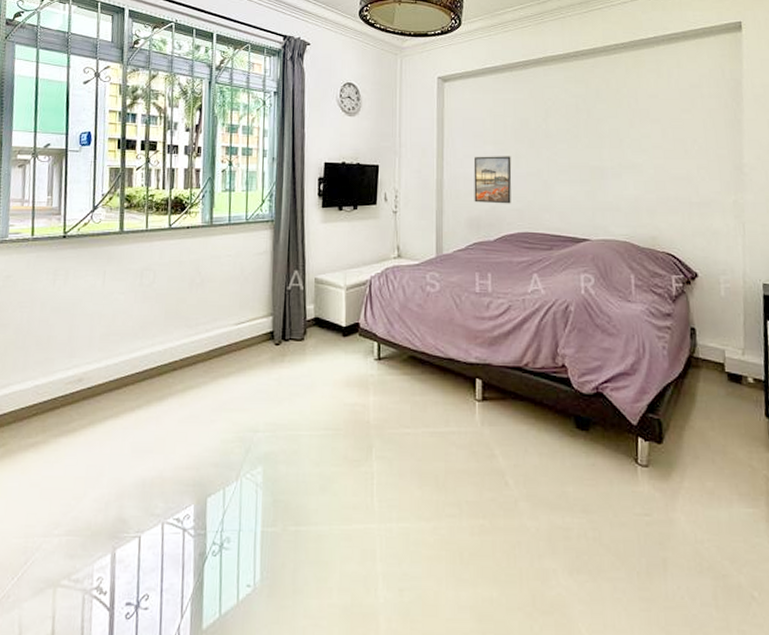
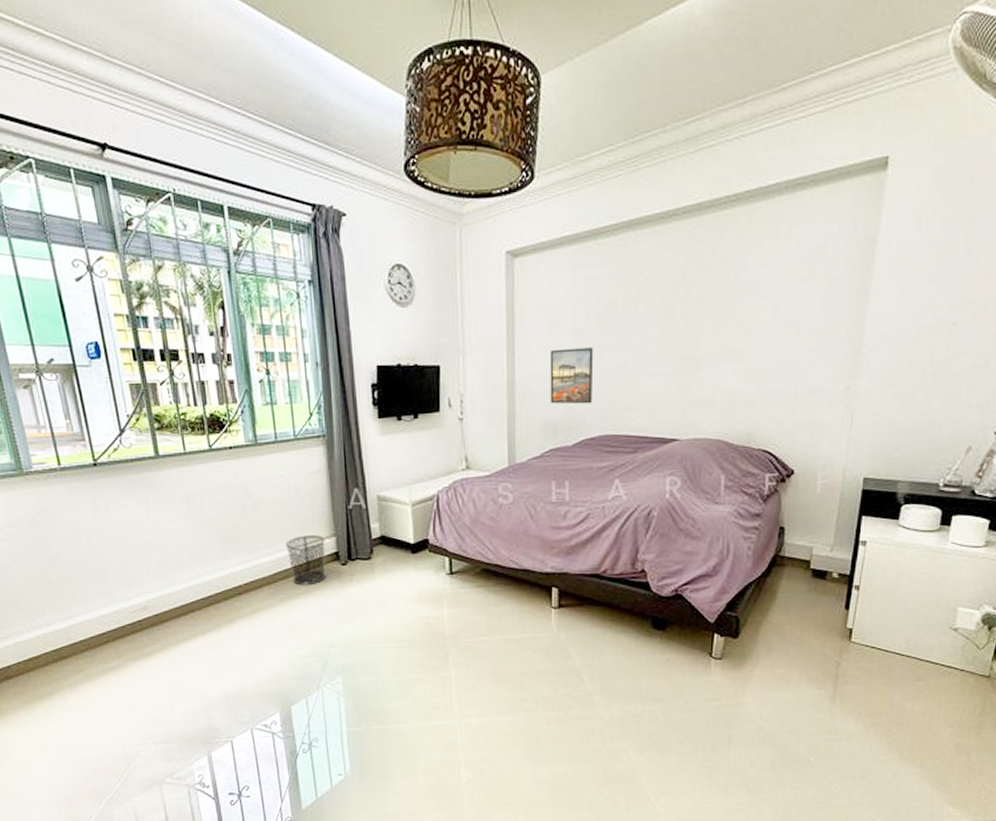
waste bin: none [225,313,262,365] -> present [285,535,326,586]

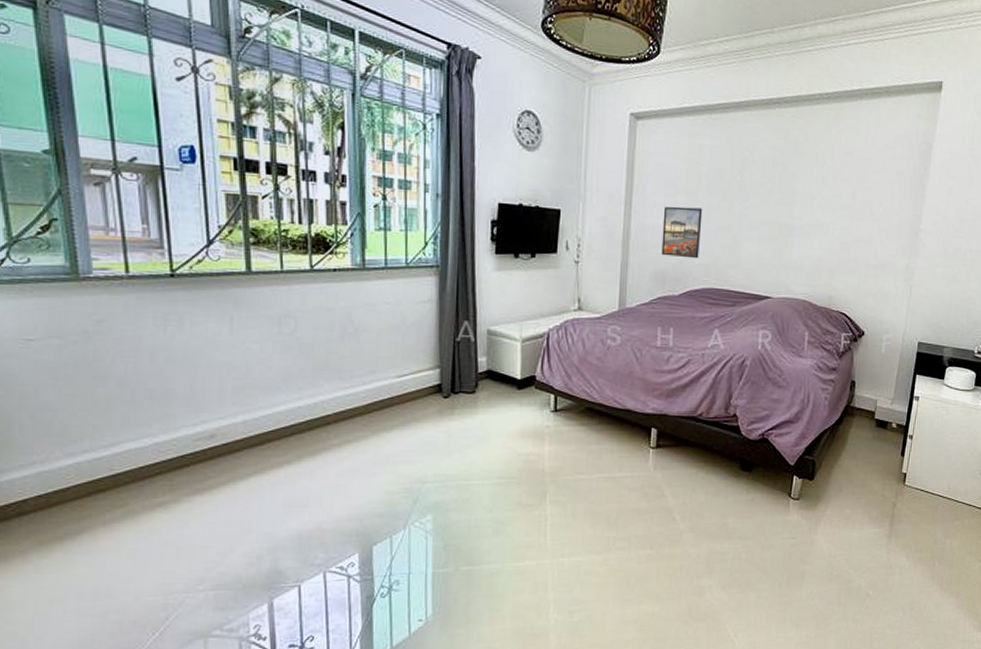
waste bin: present [285,535,326,586] -> none [385,366,428,418]

